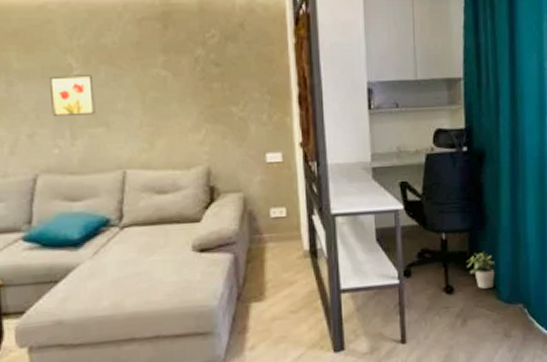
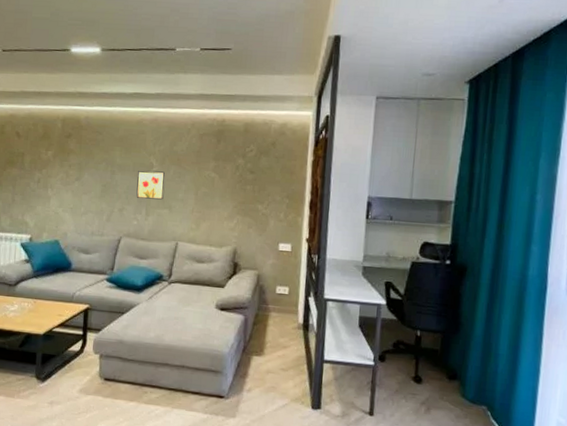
potted plant: present [467,251,495,289] -> none [437,353,464,386]

